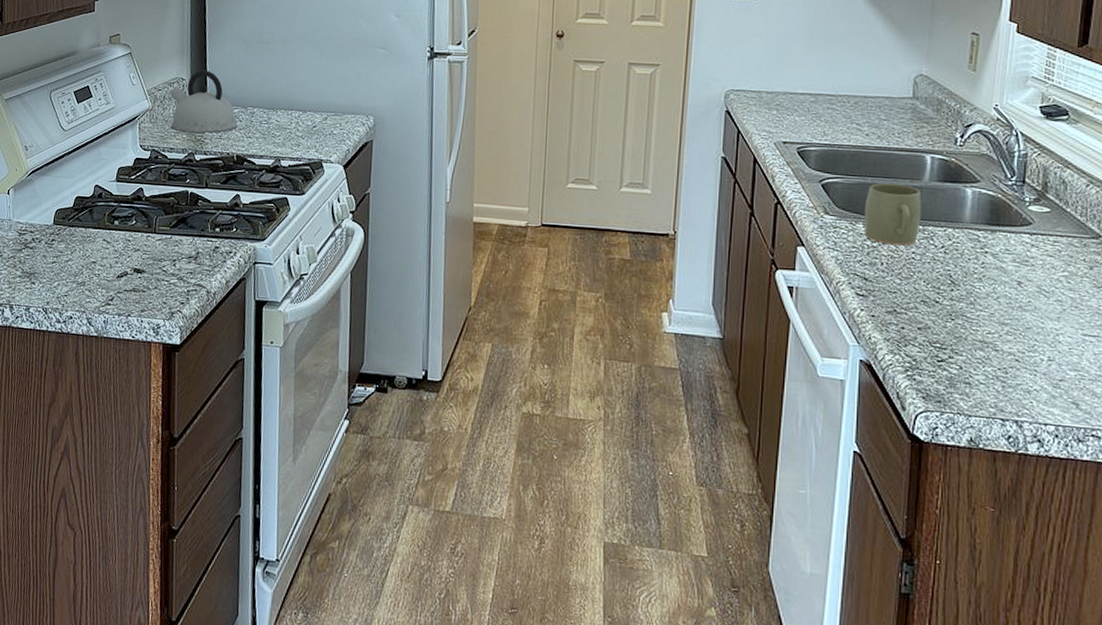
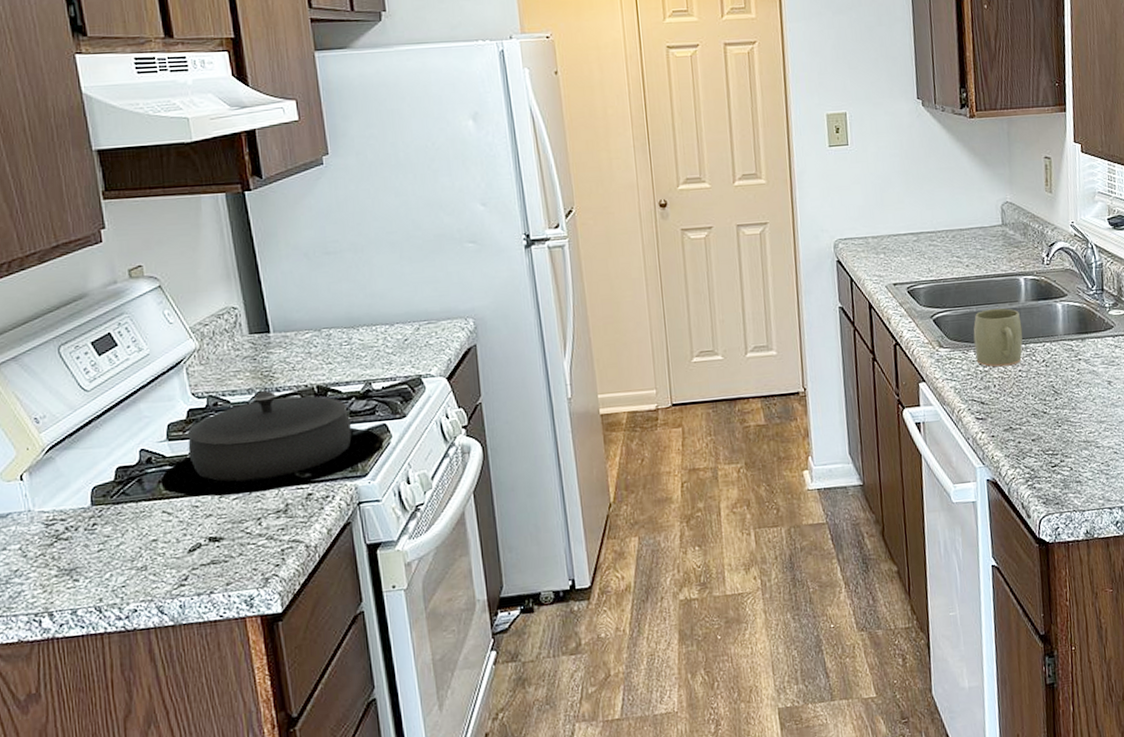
cooking pot: none [104,152,283,239] -> present [159,391,384,497]
kettle: present [170,69,238,133] -> none [220,293,313,370]

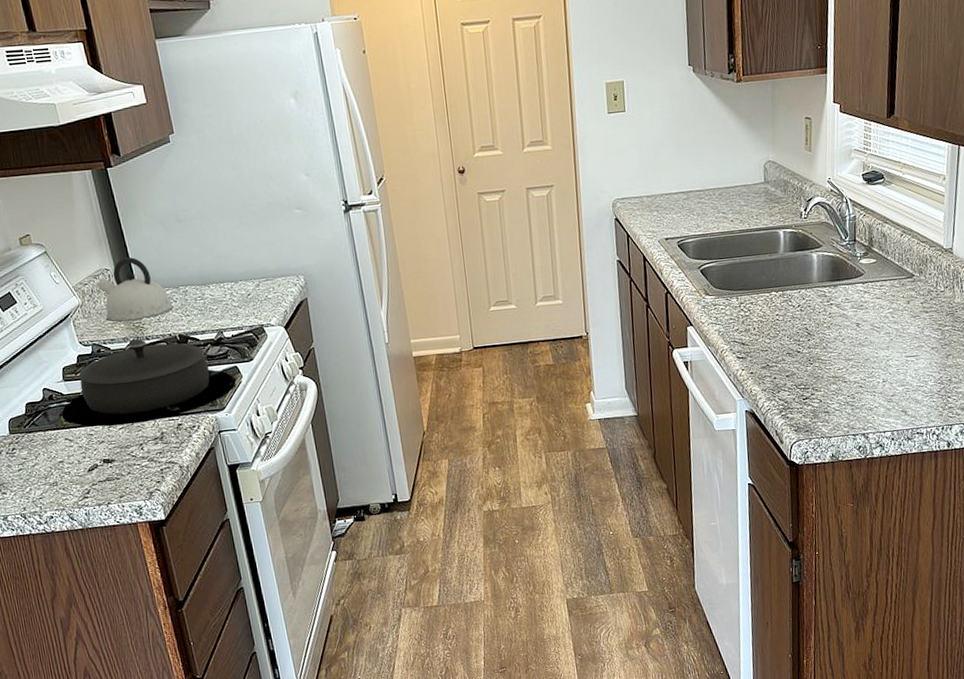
kettle: none [220,293,313,370] -> present [96,256,174,322]
mug: present [973,308,1023,367] -> none [736,259,781,312]

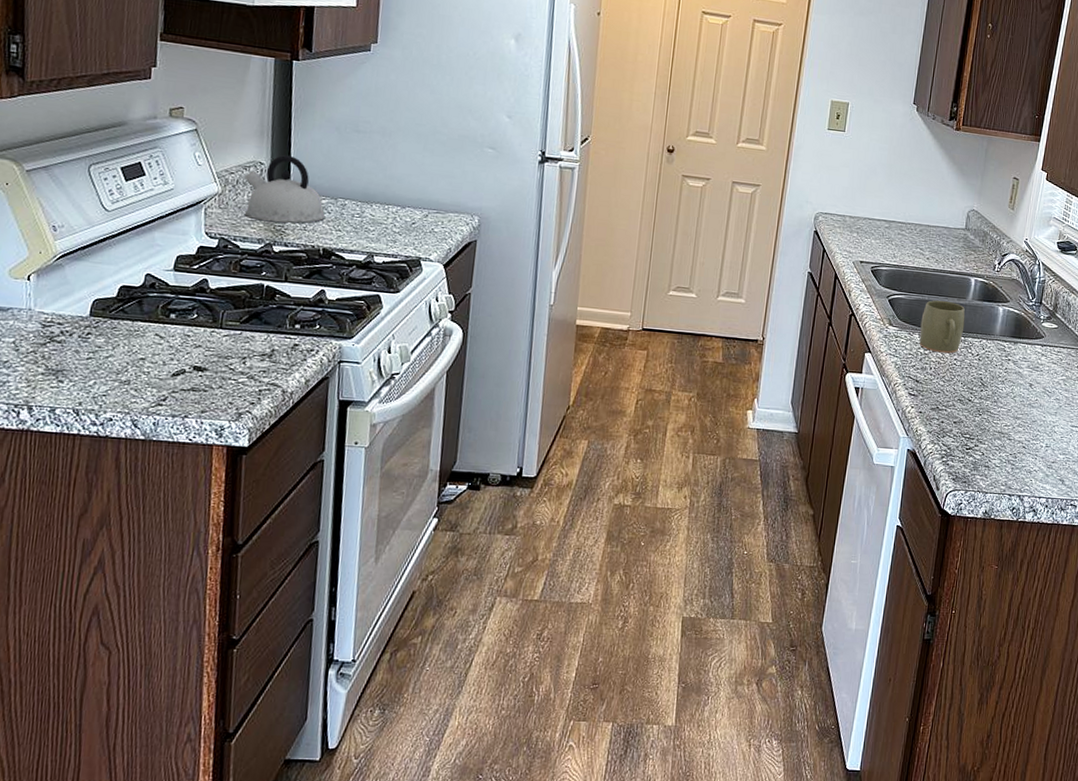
cooking pot: present [60,339,237,427] -> none [158,243,375,335]
mug: none [736,259,781,312] -> present [919,300,966,354]

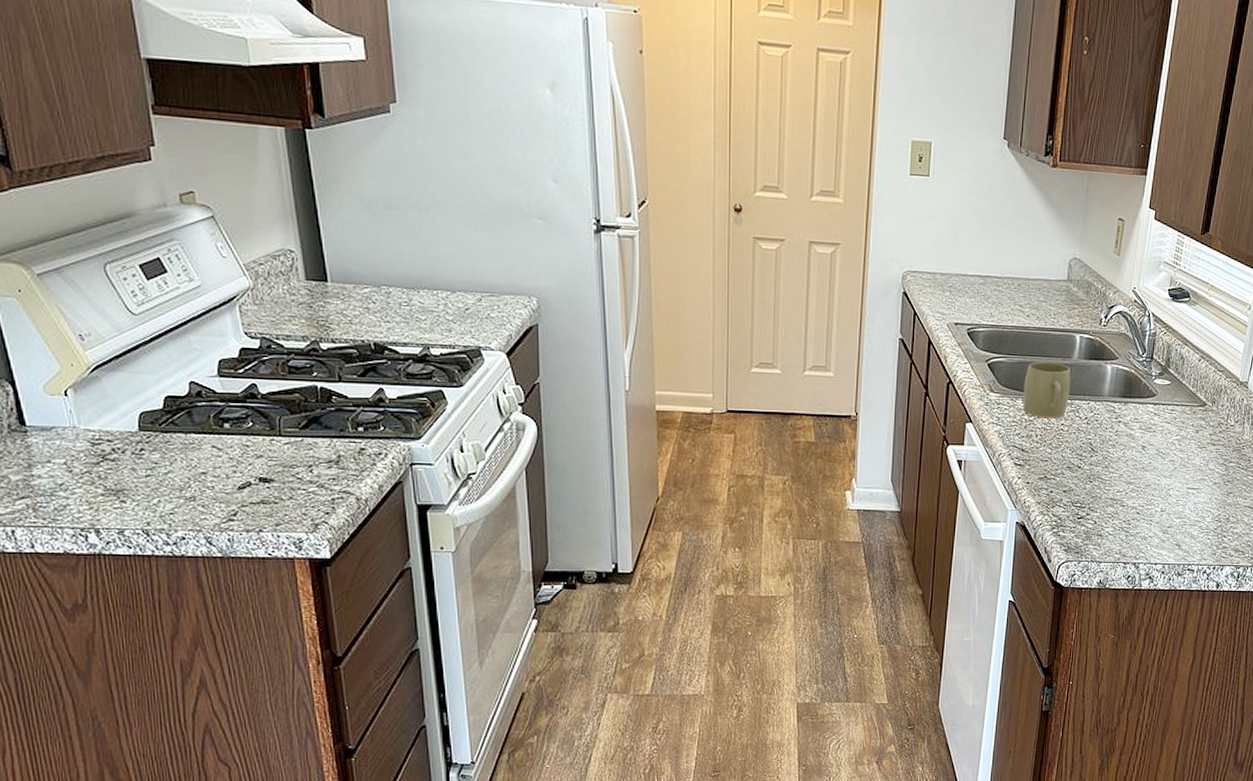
kettle: present [244,154,326,224] -> none [275,239,371,318]

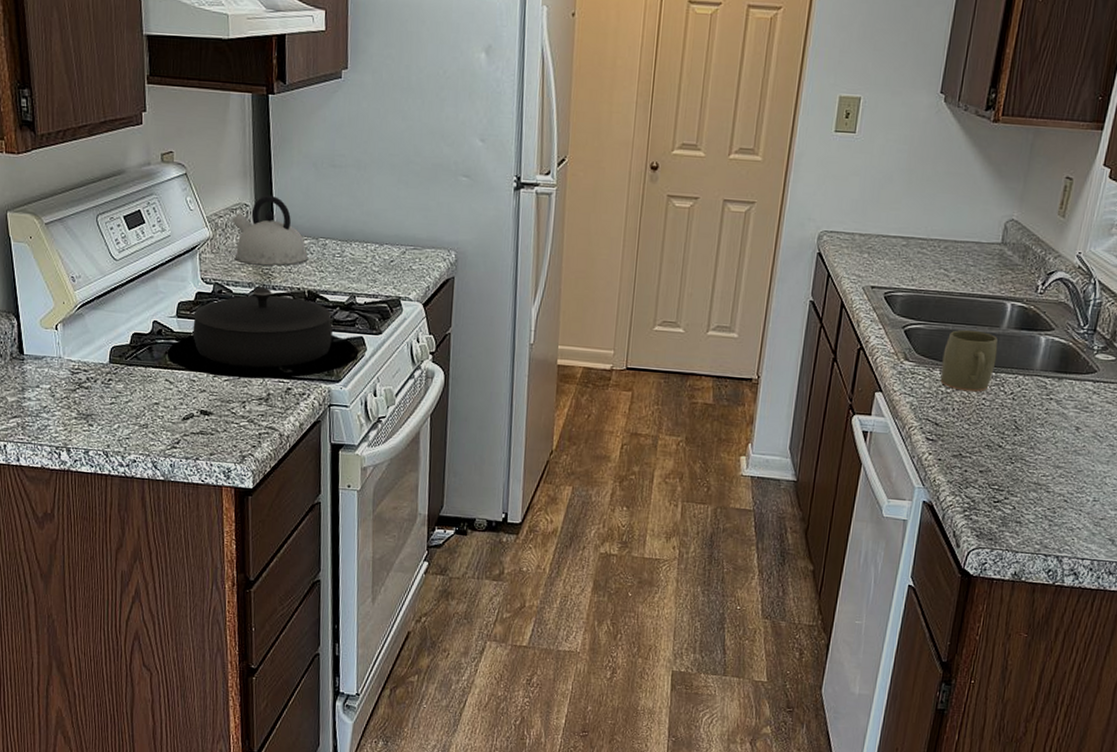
cooking pot: none [209,340,439,441] -> present [165,287,359,380]
kettle: none [275,239,371,318] -> present [232,194,309,266]

